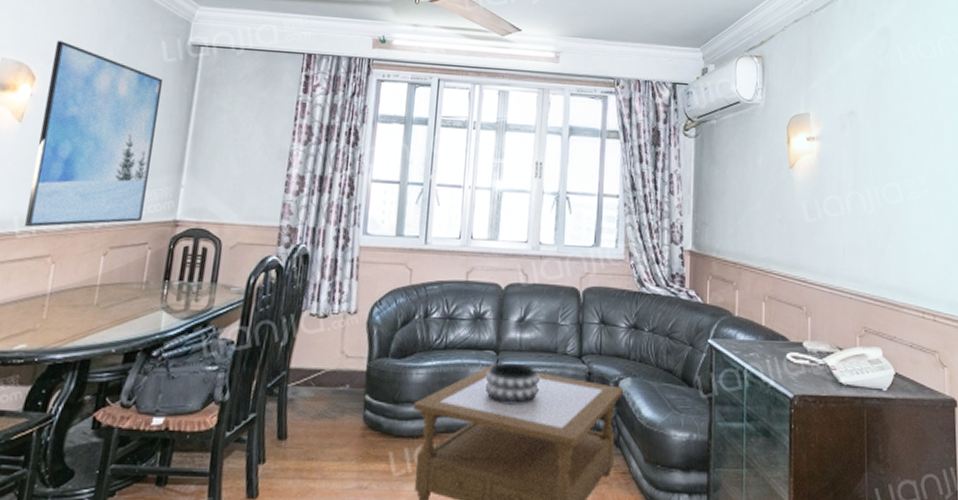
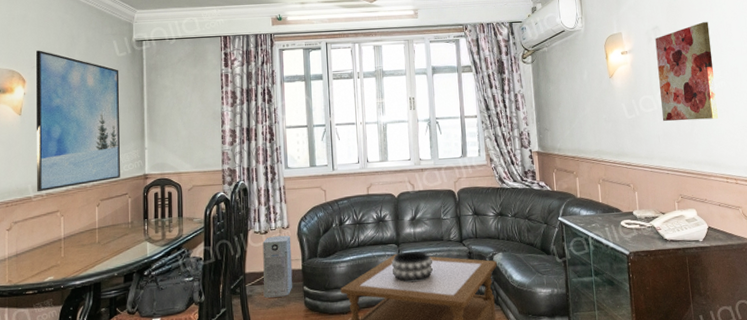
air purifier: none [309,322,358,406] -> present [262,235,293,298]
wall art: none [849,113,918,236] -> present [655,22,718,121]

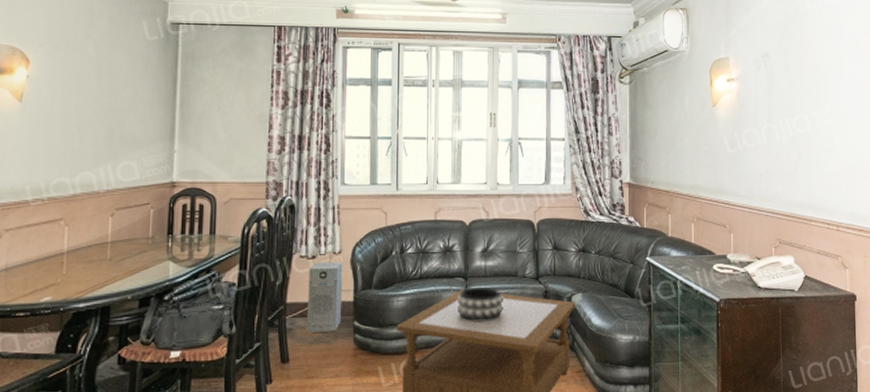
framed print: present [36,50,120,192] -> none [35,25,148,196]
wall art: present [655,22,718,121] -> none [764,53,824,159]

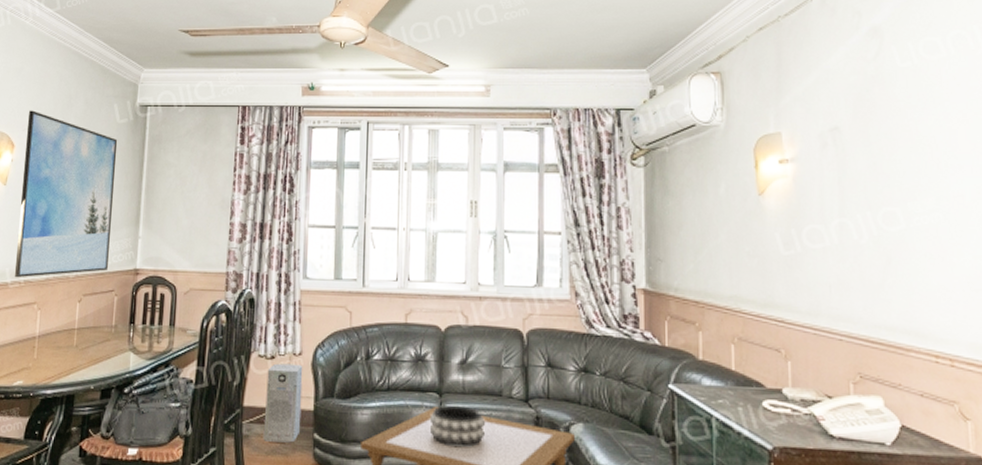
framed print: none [35,25,148,196] -> present [14,110,118,278]

